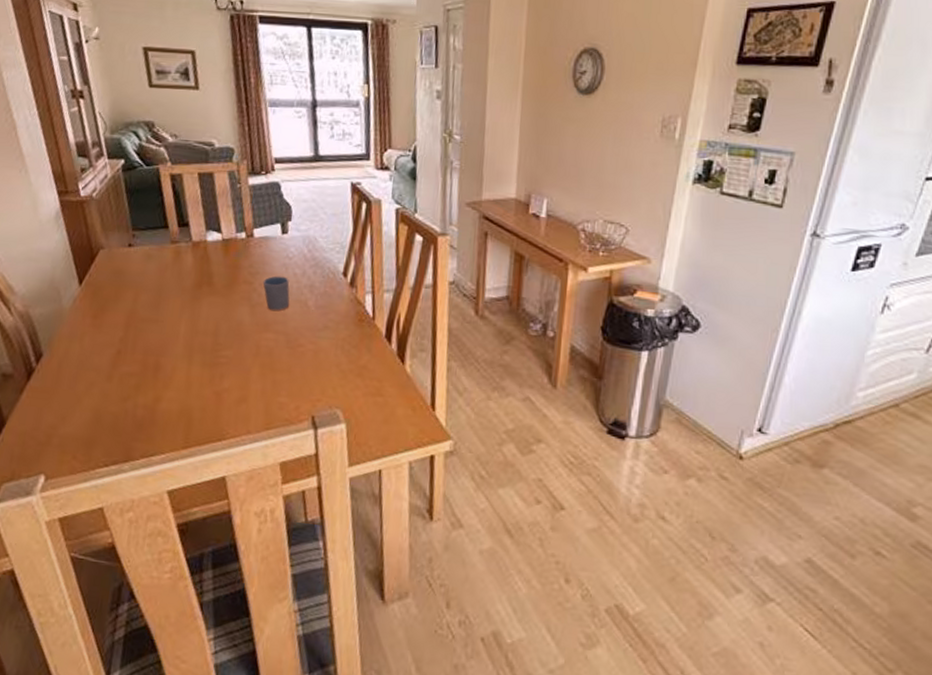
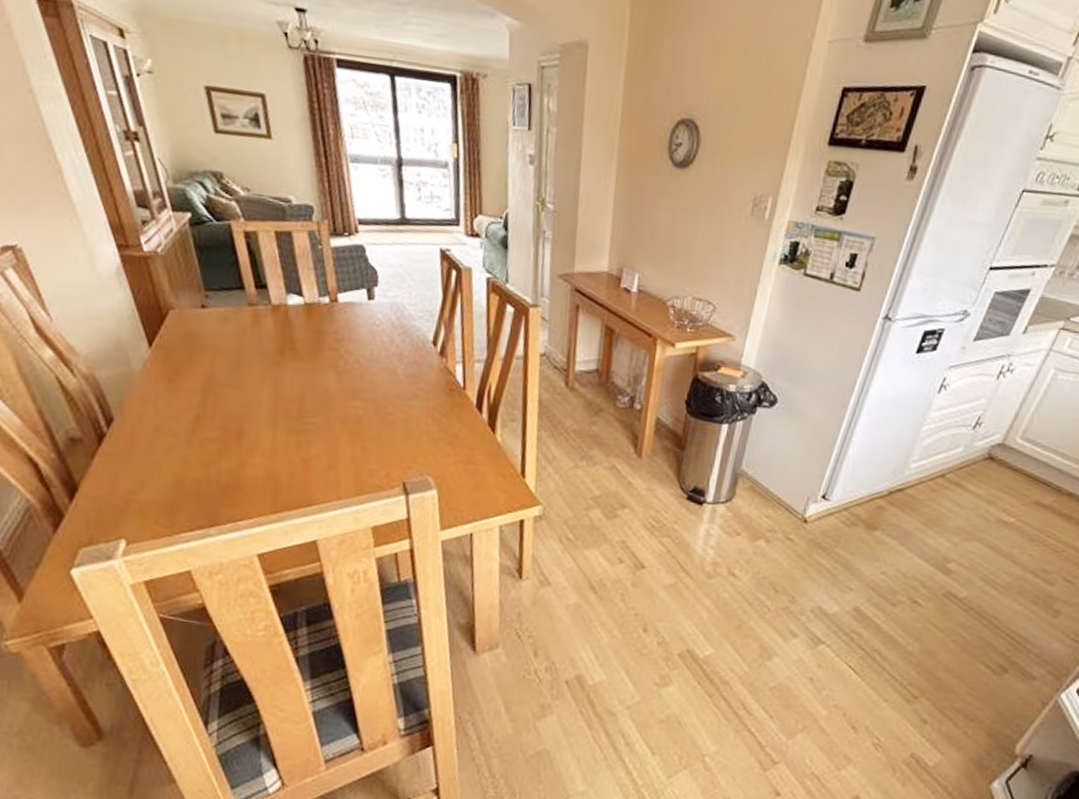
mug: present [263,275,290,312] -> none [349,343,378,379]

